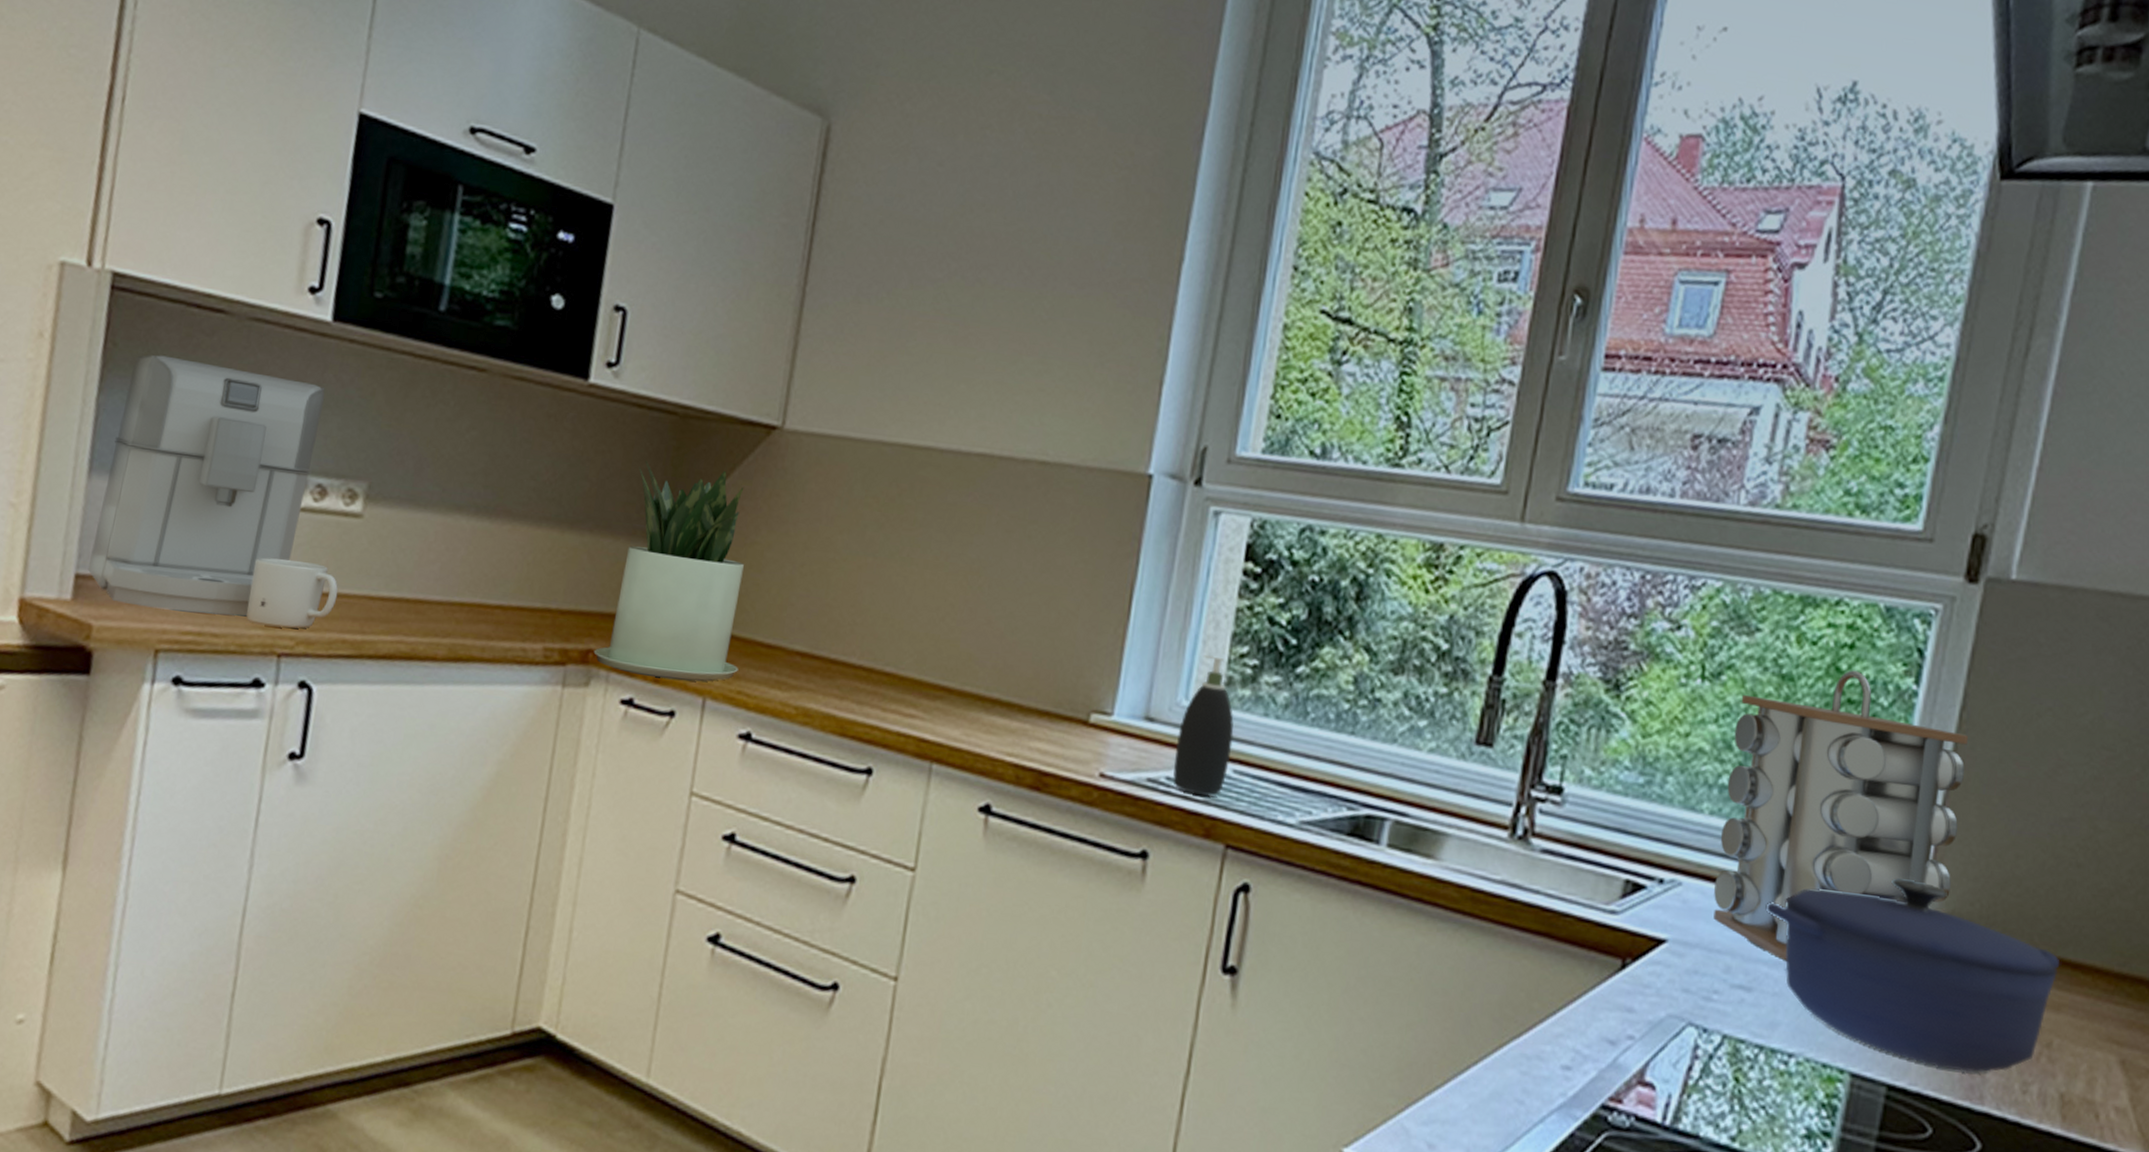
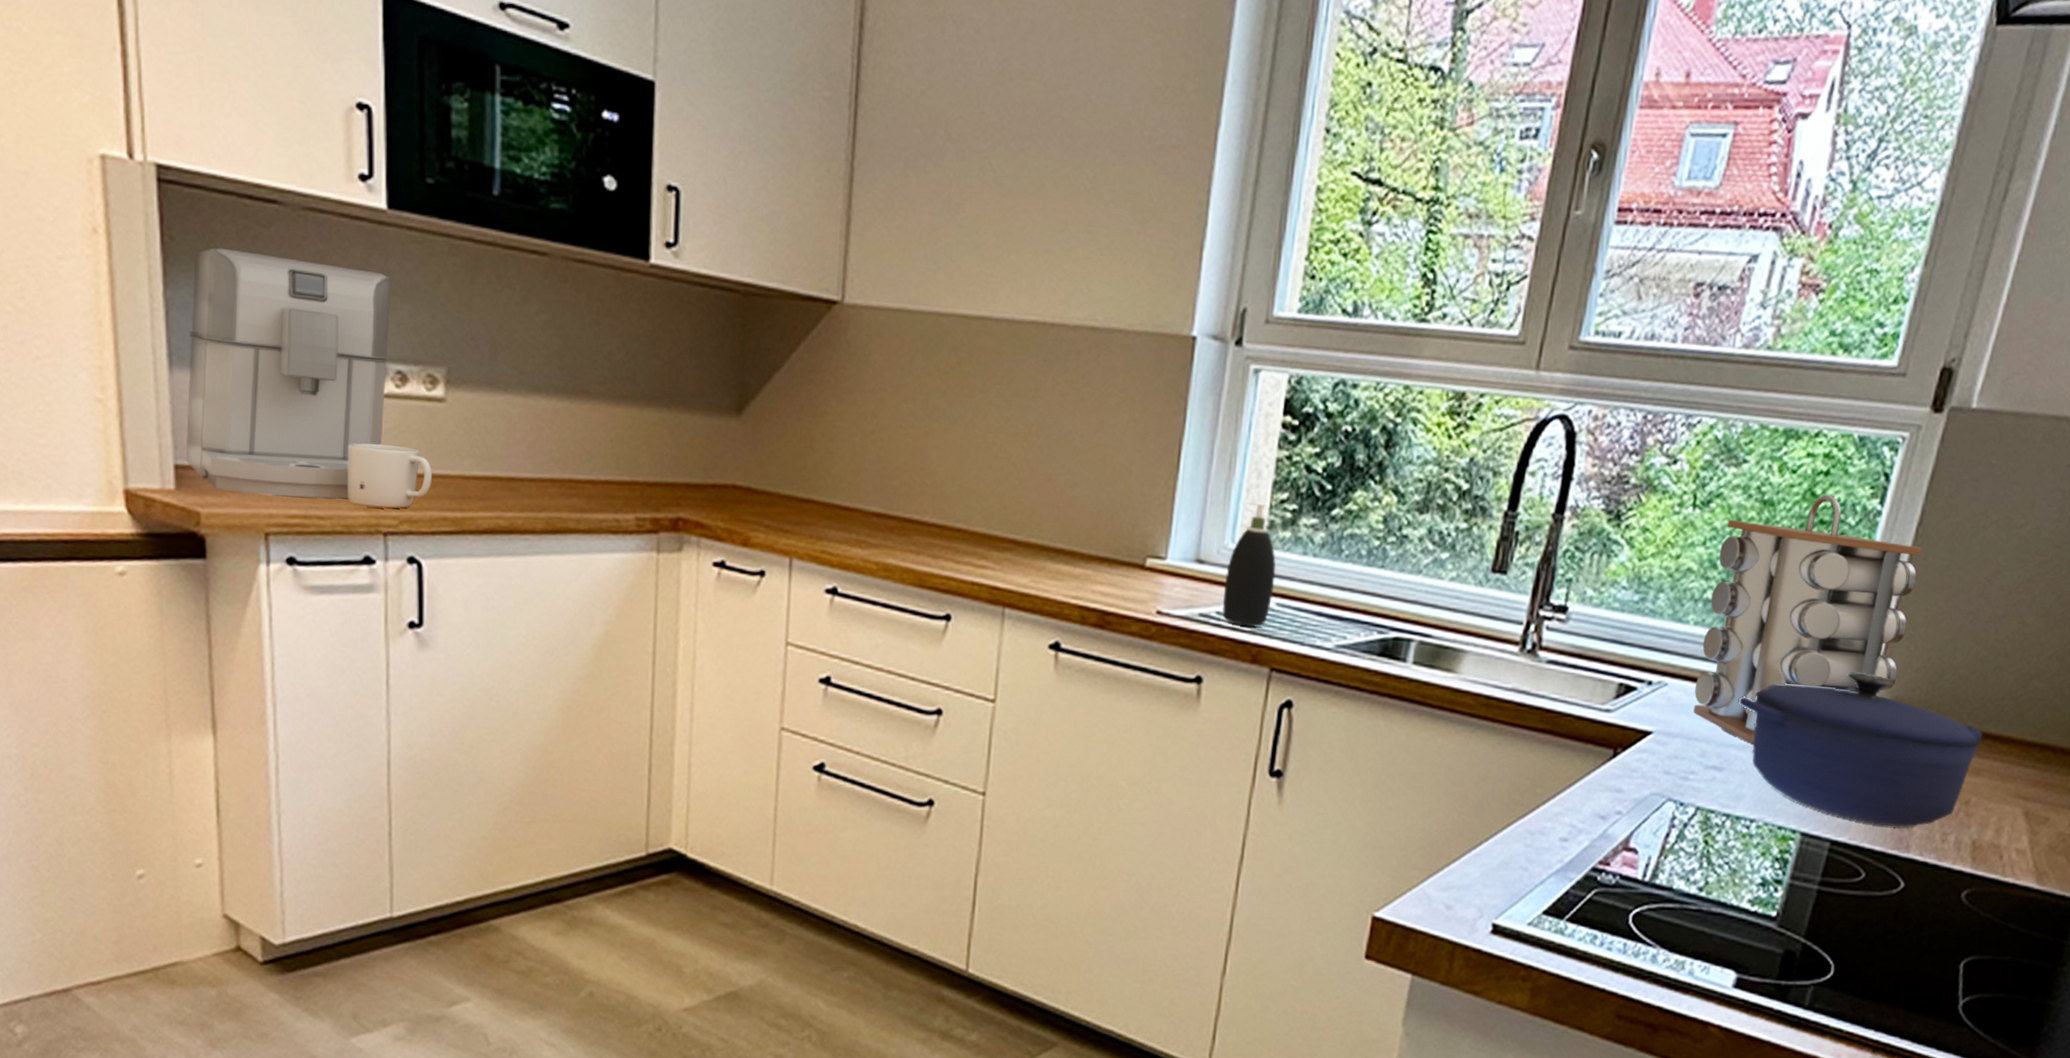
planter: present [593,460,745,682] -> none [683,338,820,544]

